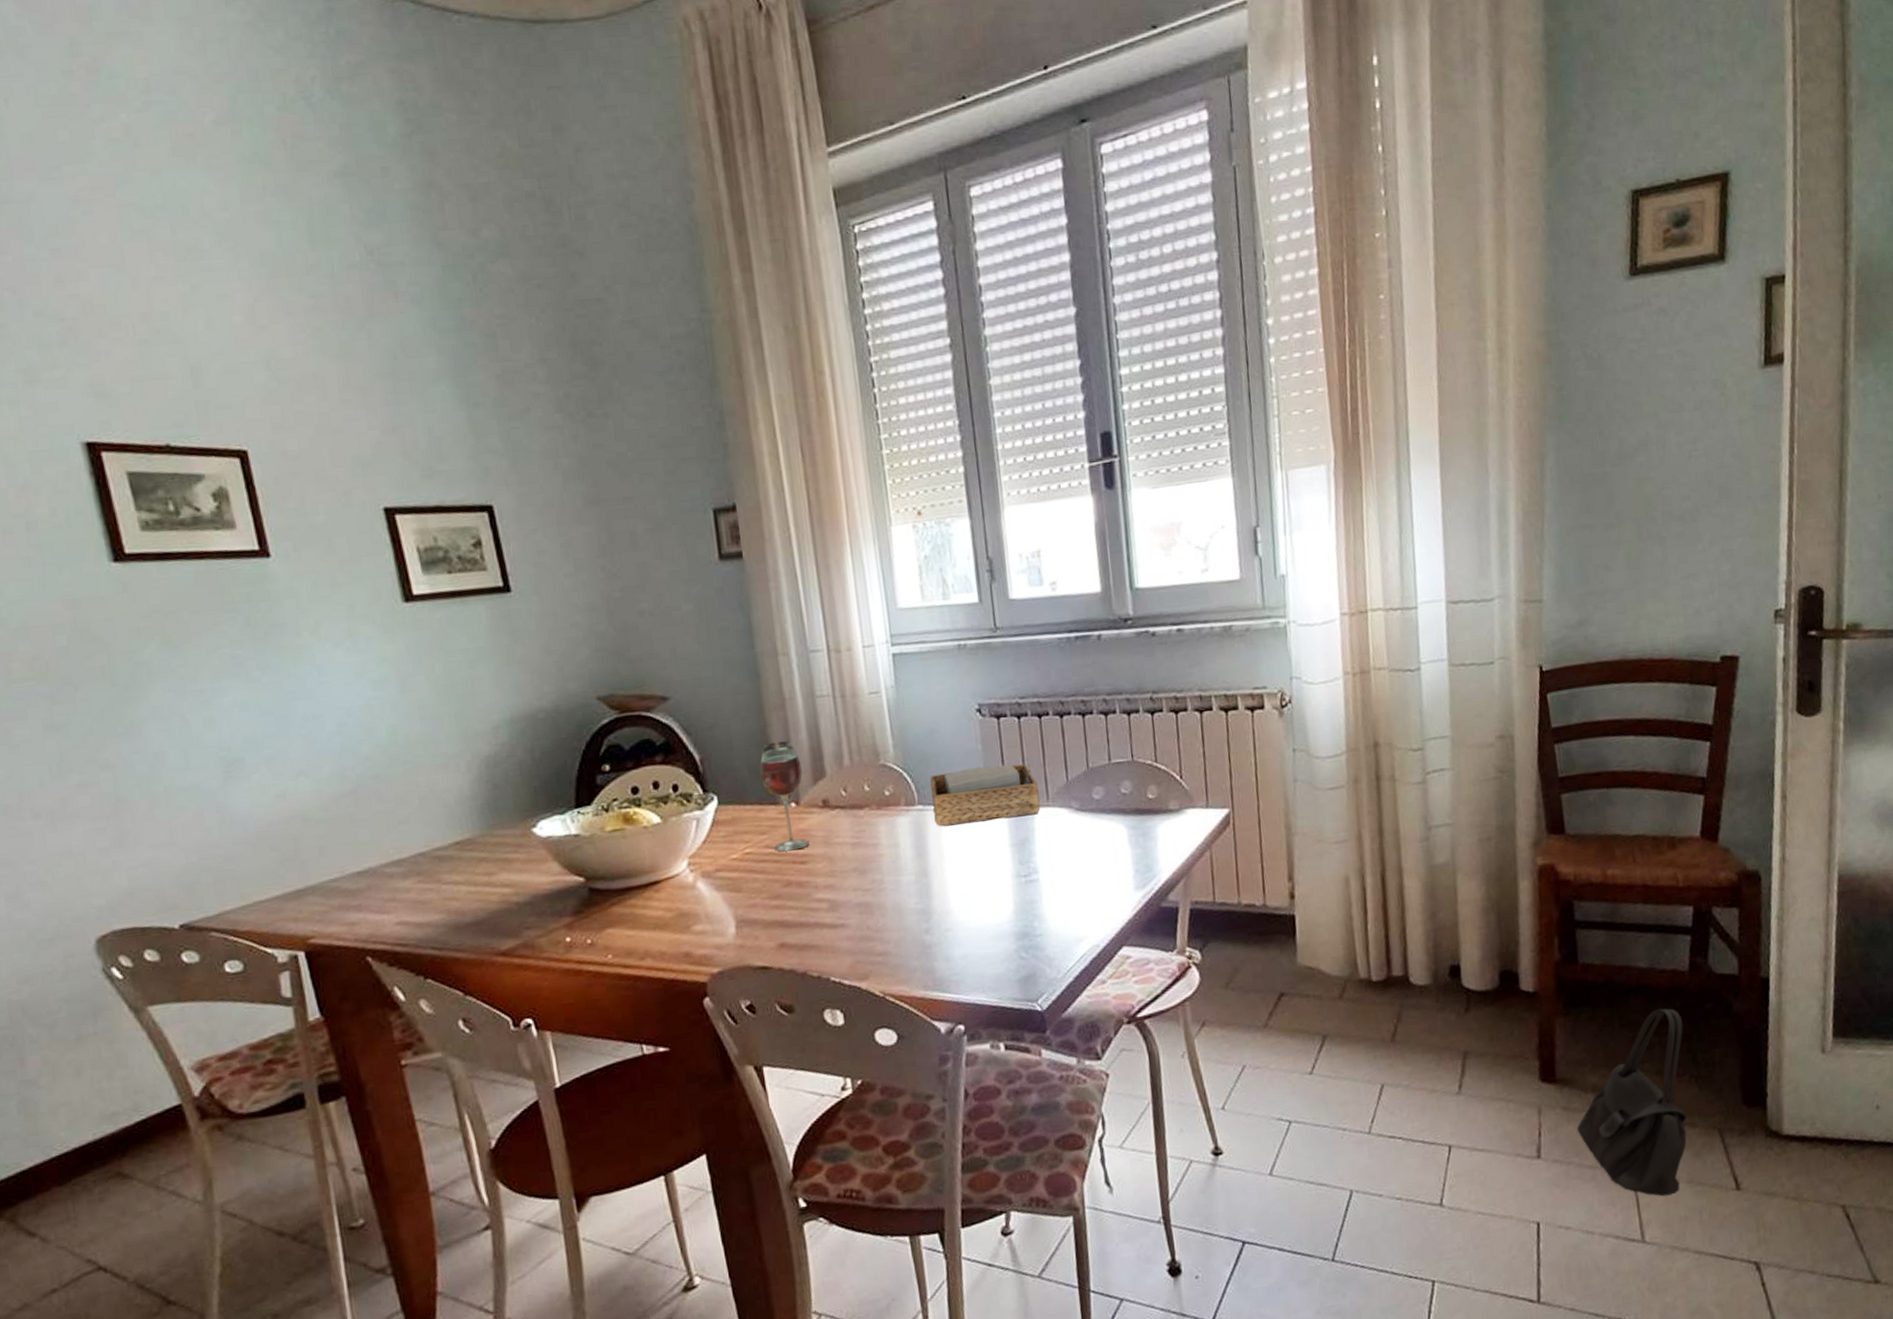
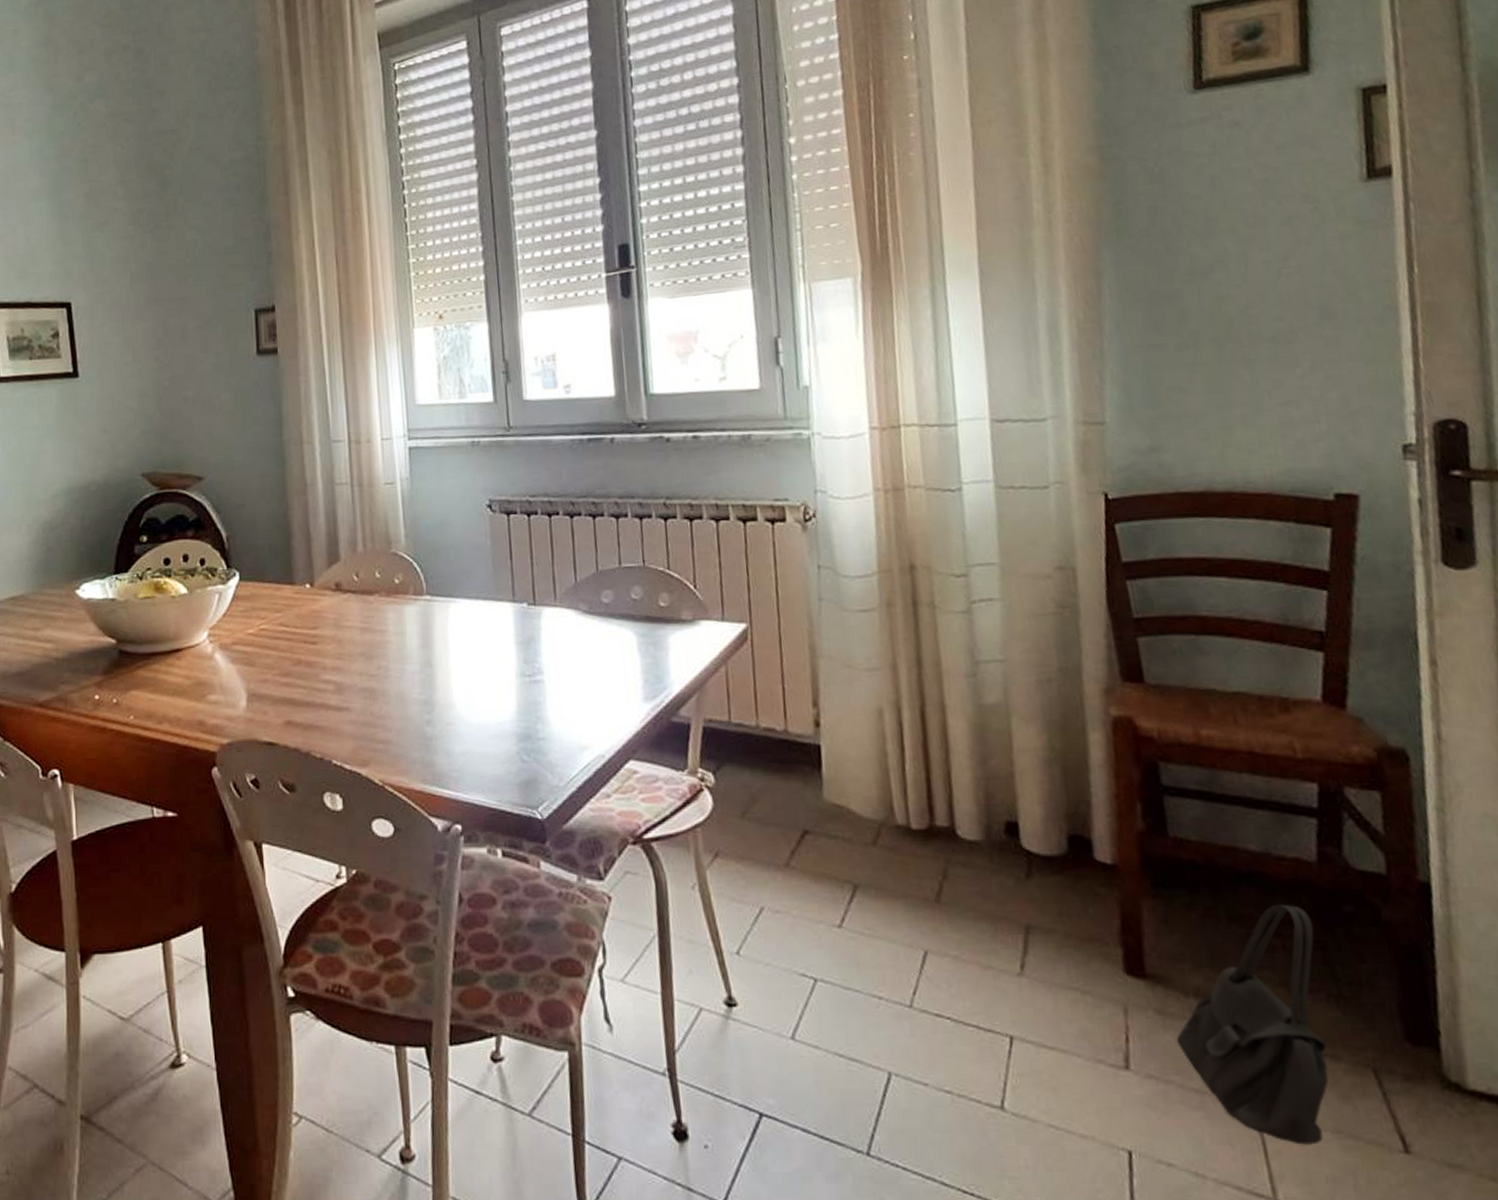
wineglass: present [759,741,810,852] -> none [279,524,321,631]
napkin holder: present [930,763,1041,826] -> none [439,560,548,618]

